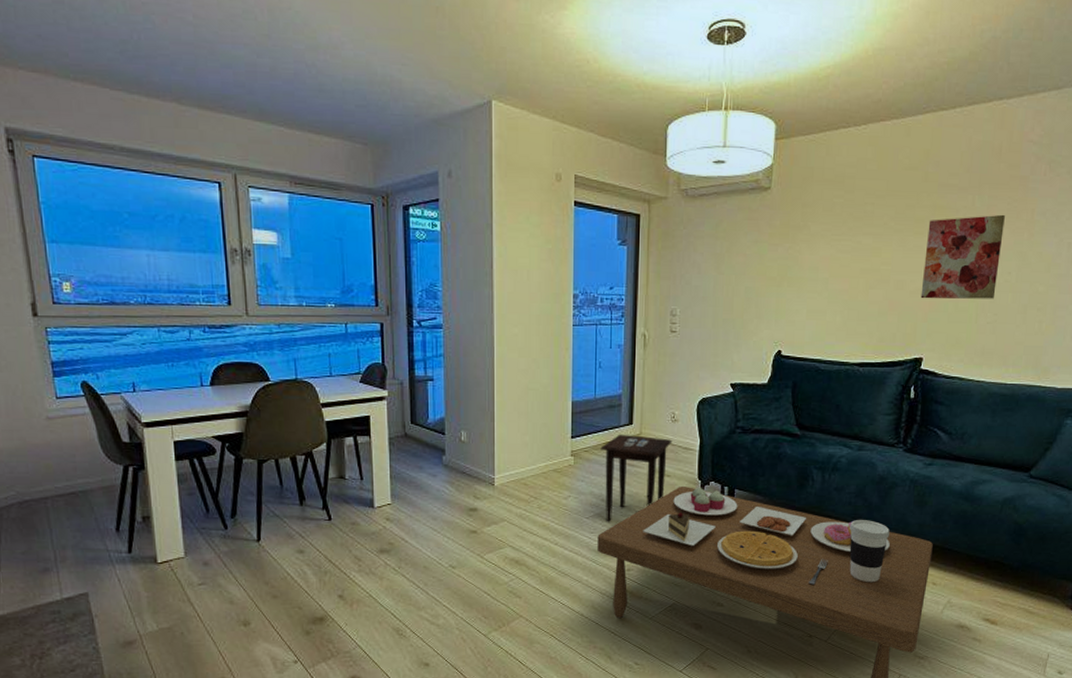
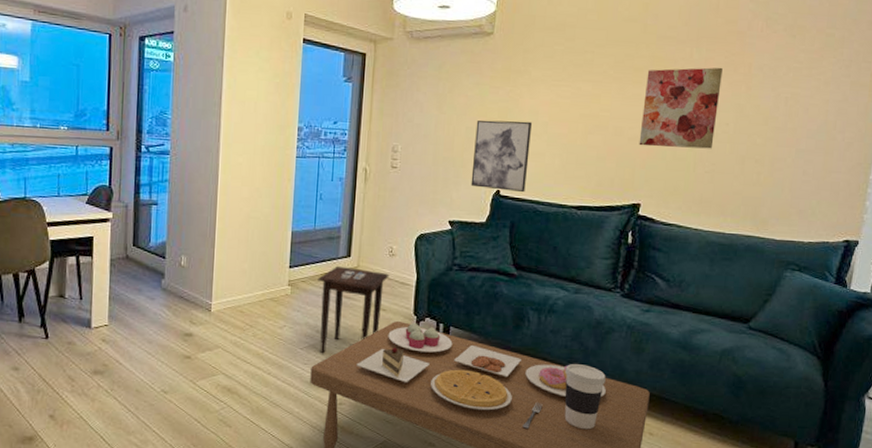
wall art: none [751,278,813,352] -> present [471,120,533,193]

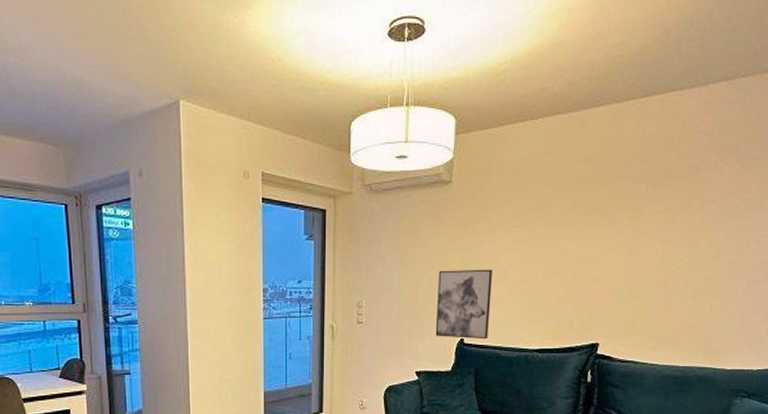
wall art: present [639,67,723,149] -> none [596,203,677,287]

